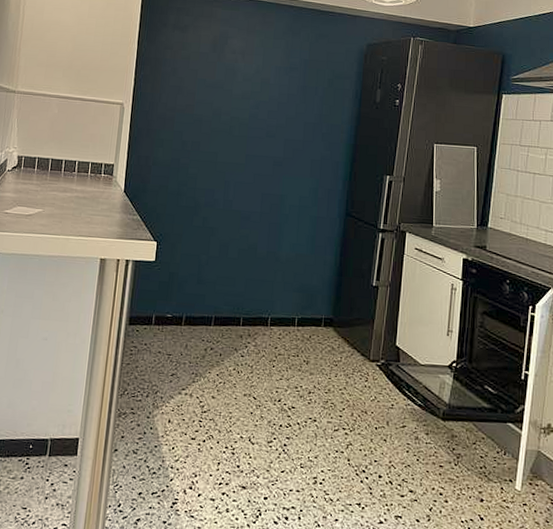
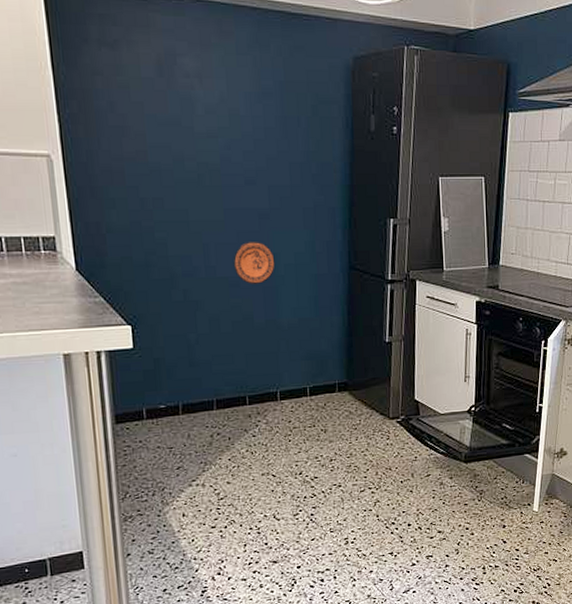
decorative plate: none [247,183,282,219] -> present [233,242,275,284]

